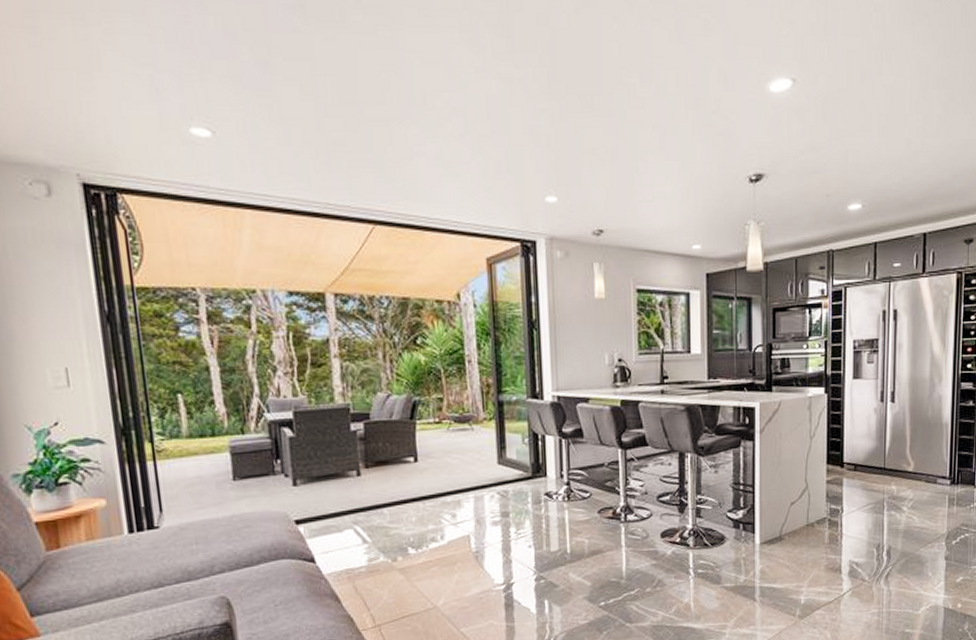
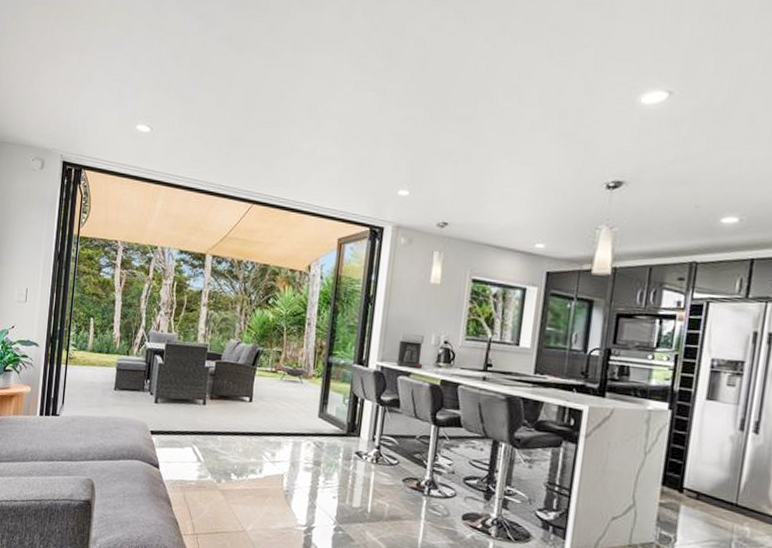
coffee maker: none [571,356,601,393] -> present [396,333,425,369]

